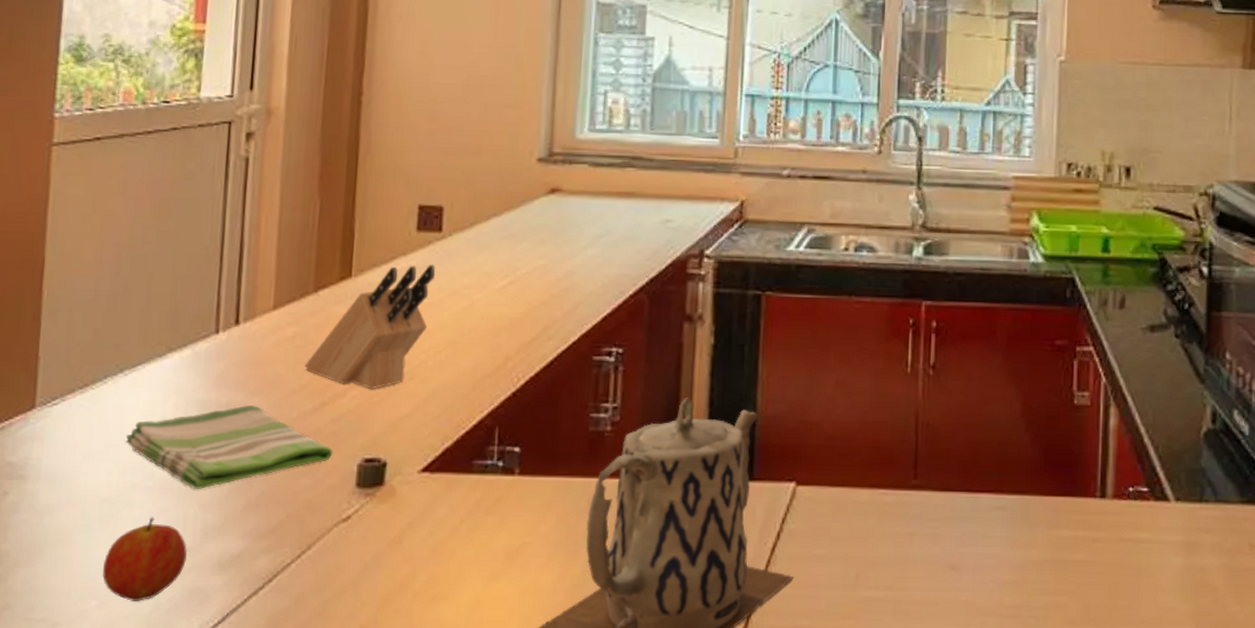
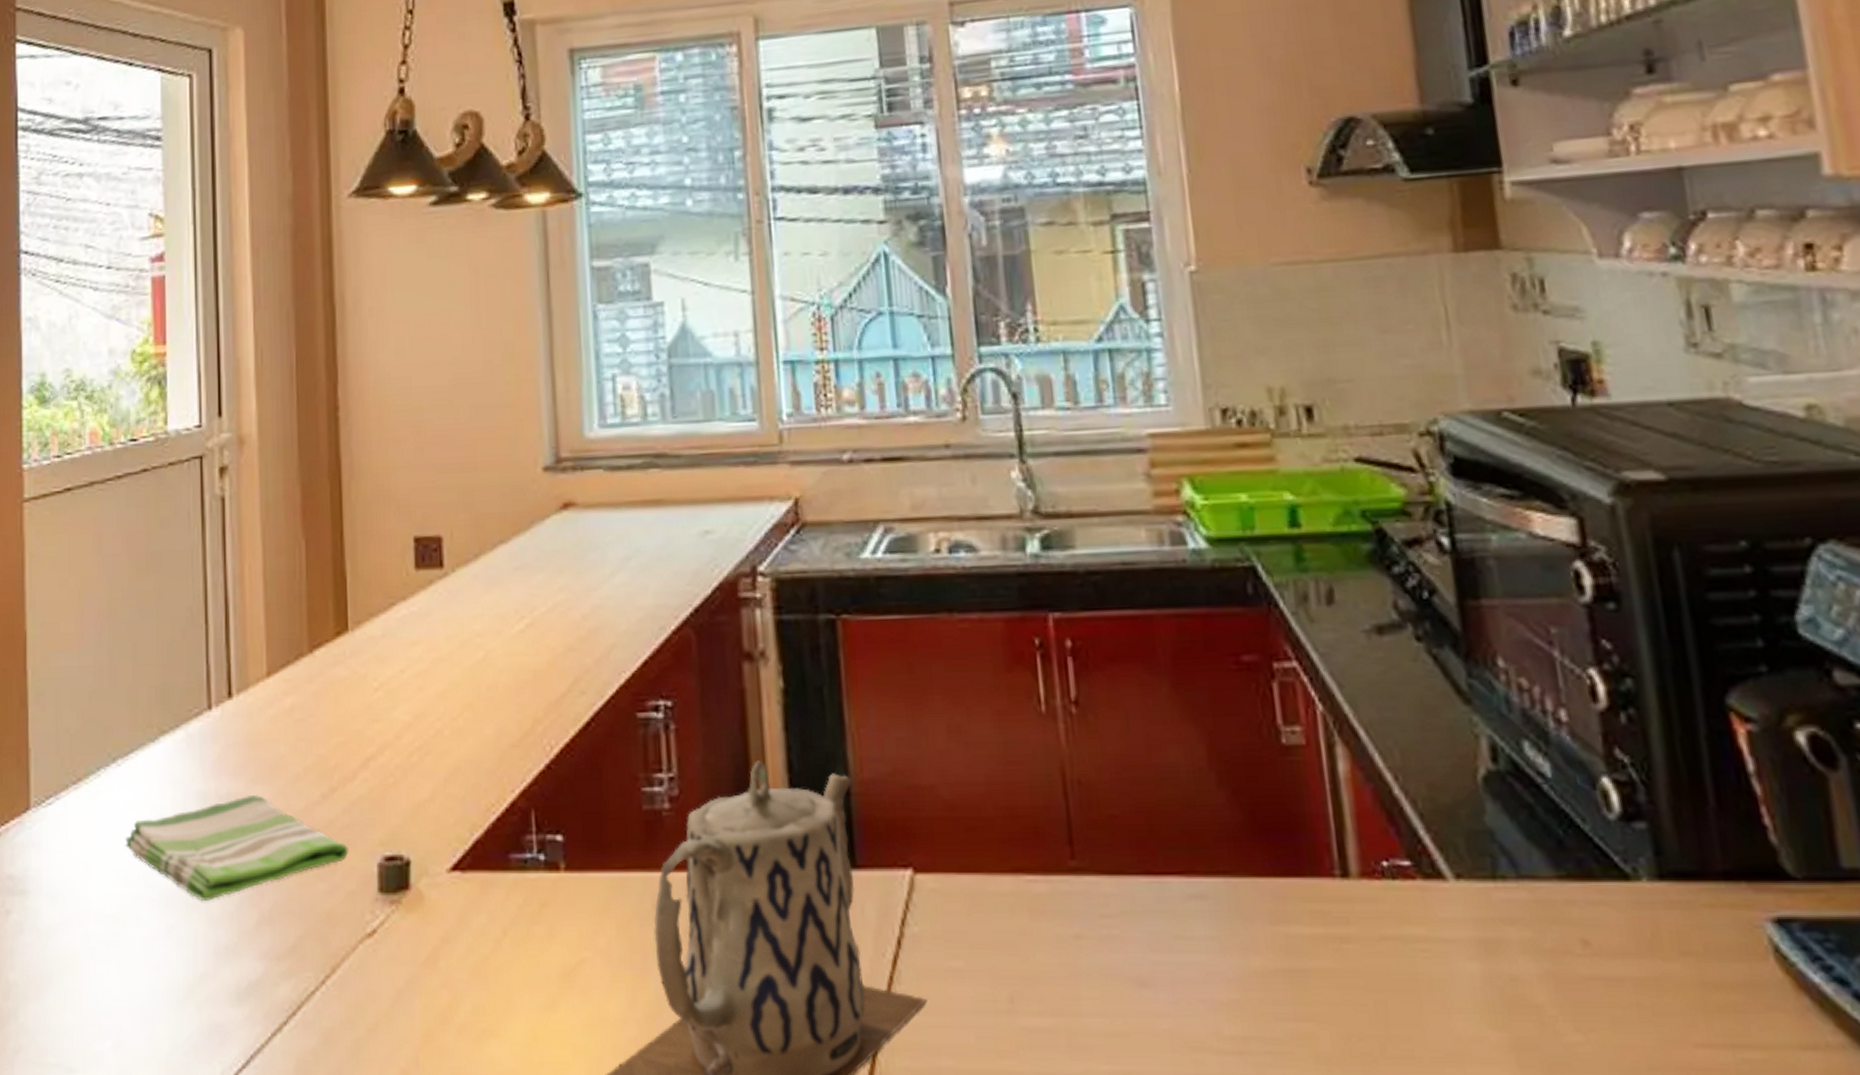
fruit: present [102,517,187,601] -> none [114,936,202,1041]
knife block: present [305,265,436,390] -> none [307,609,442,770]

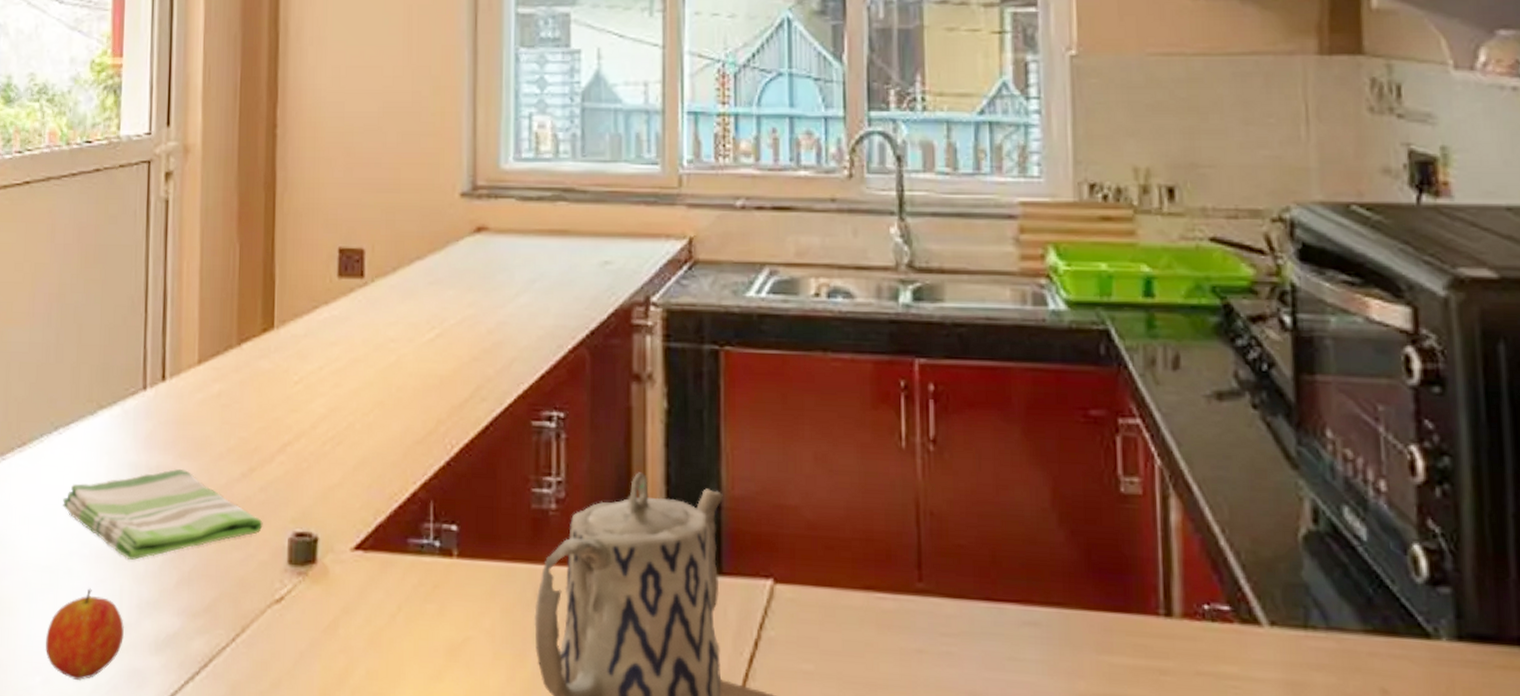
fruit: none [114,936,202,1041] -> present [44,588,125,680]

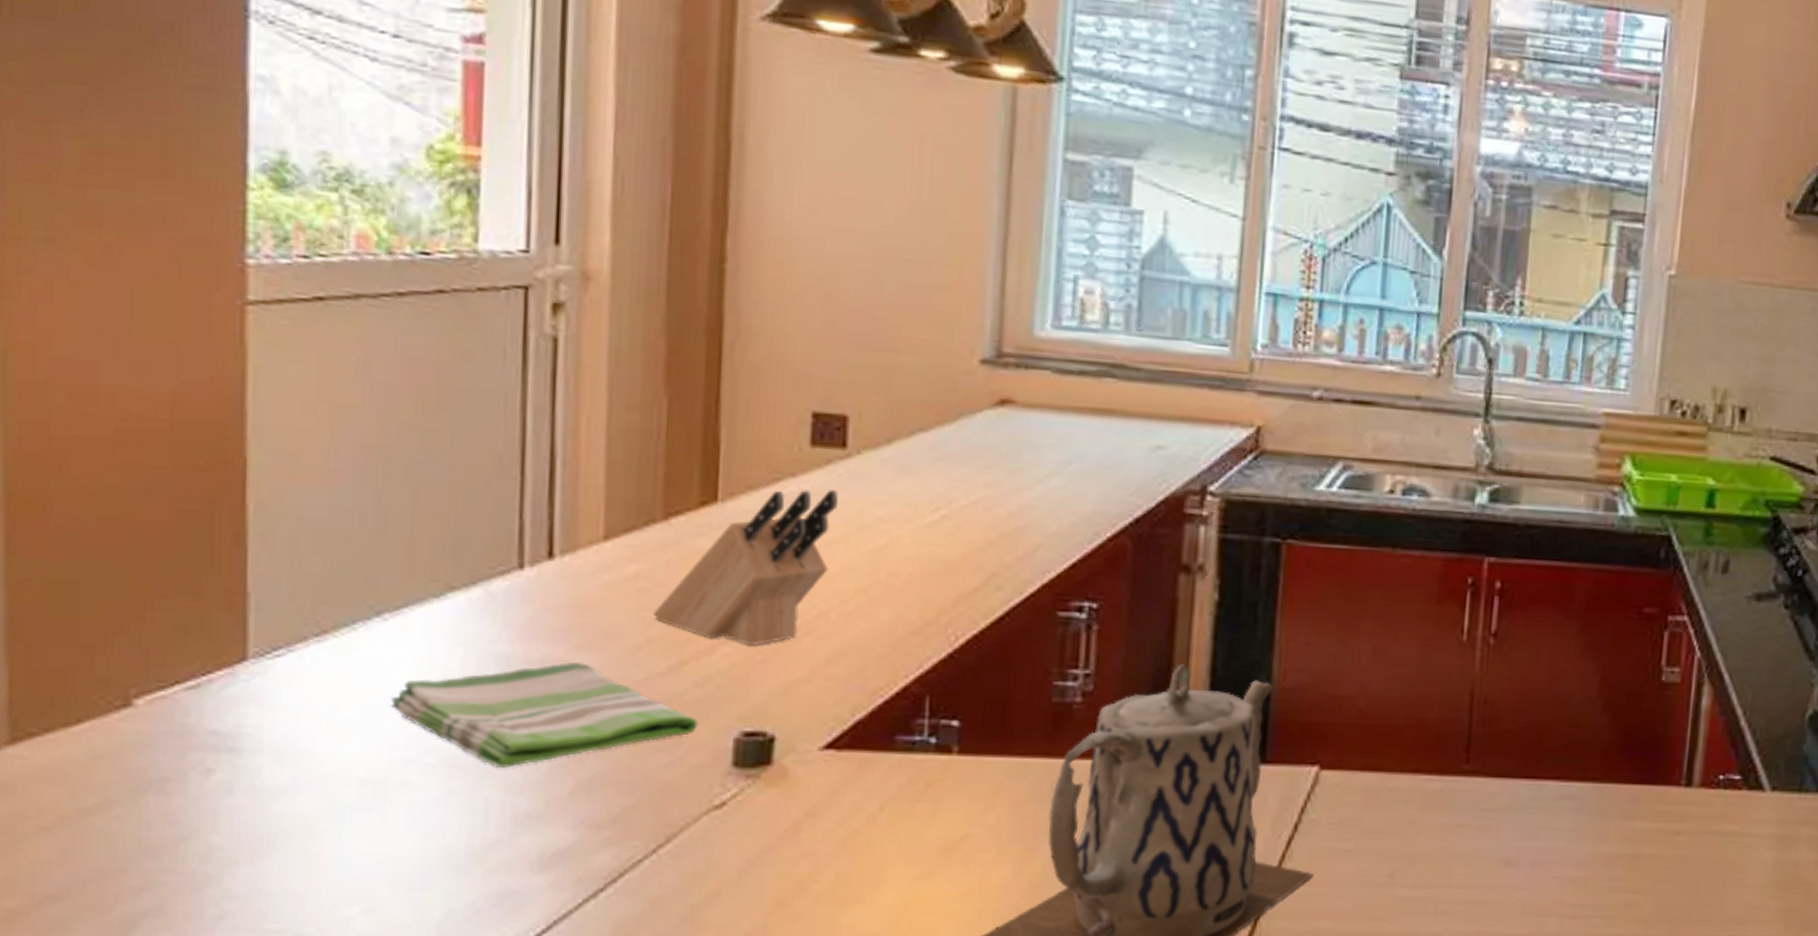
fruit: present [44,588,125,680] -> none [366,802,493,907]
knife block: none [231,315,360,455] -> present [653,490,839,646]

